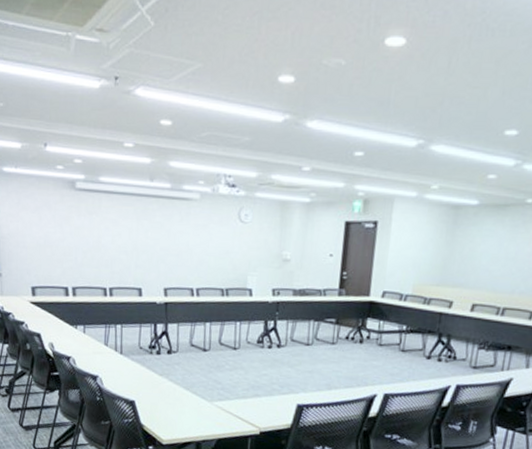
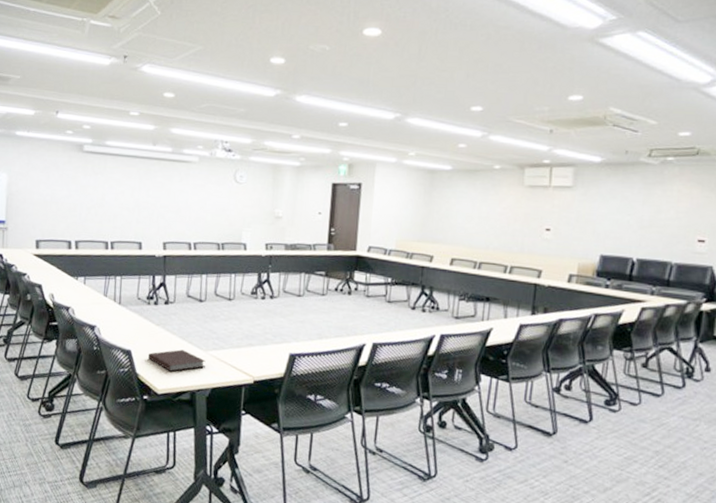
notebook: none [151,400,211,423] -> present [147,349,206,372]

